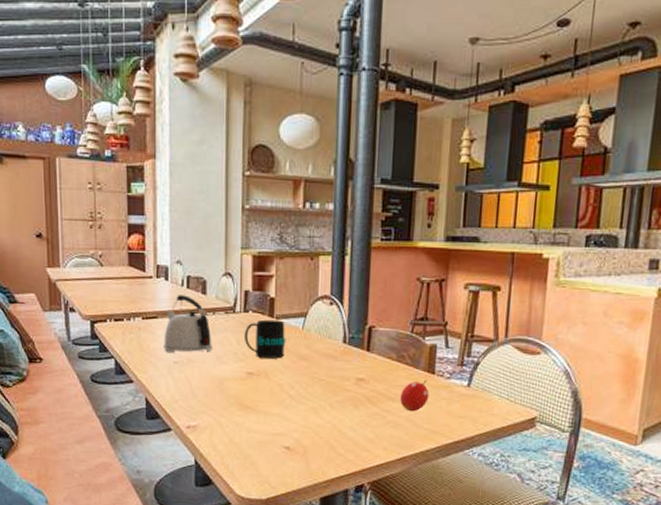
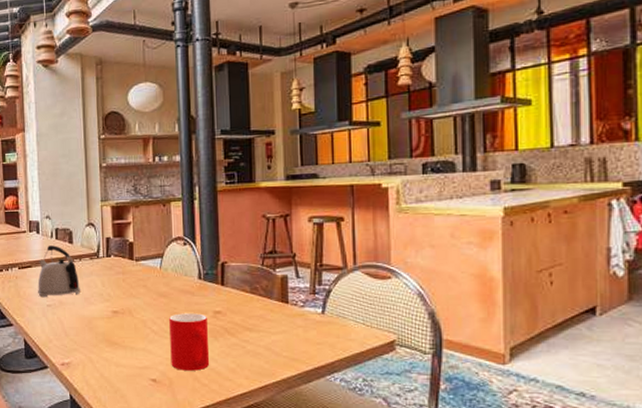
mug: present [244,319,286,359] -> none [107,262,146,297]
cup: none [307,378,349,440] -> present [169,313,210,371]
fruit: present [400,380,429,412] -> none [257,309,285,341]

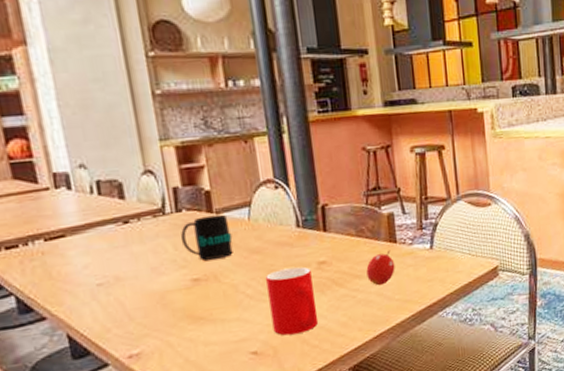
kettle: present [37,245,80,298] -> none [76,203,144,275]
mug: none [107,262,146,297] -> present [180,214,233,261]
fruit: none [257,309,285,341] -> present [366,250,395,286]

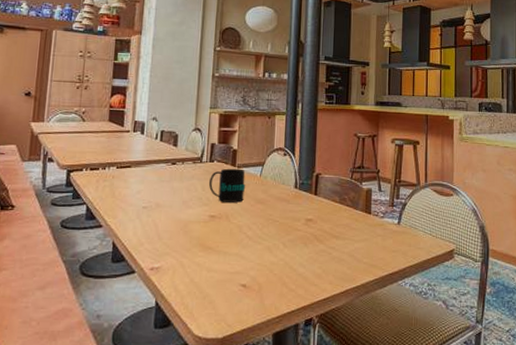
cup: present [266,267,319,336] -> none [262,220,300,276]
fruit: present [366,250,395,286] -> none [343,219,367,248]

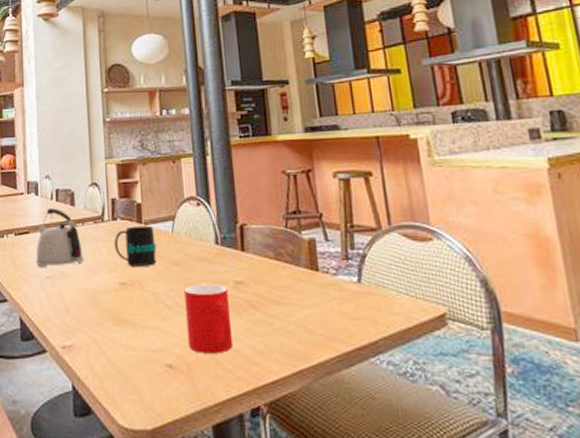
kettle: none [134,147,180,199] -> present [36,208,83,268]
cup: none [262,220,300,276] -> present [184,284,234,354]

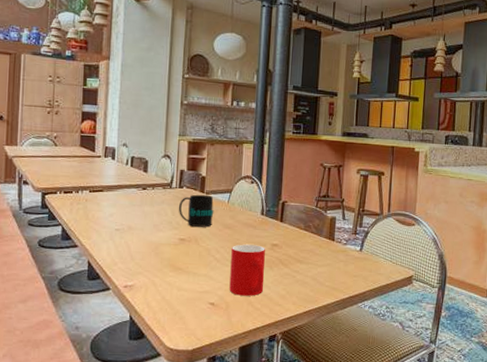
kettle: present [36,208,83,268] -> none [107,172,151,222]

